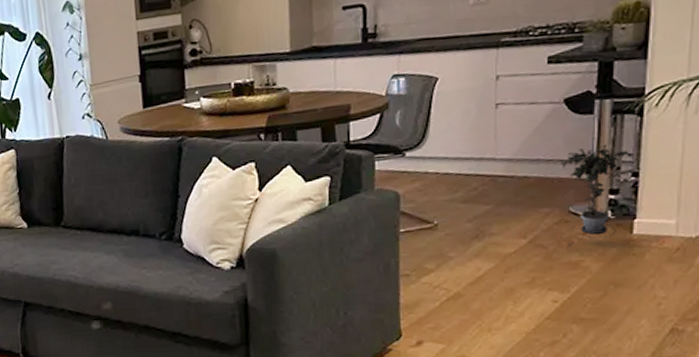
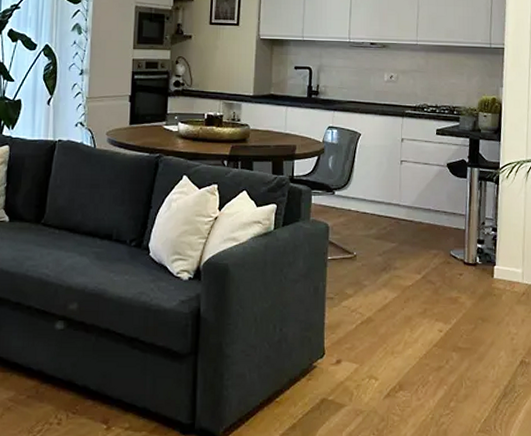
potted plant: present [552,144,640,248] -> none [438,203,498,285]

